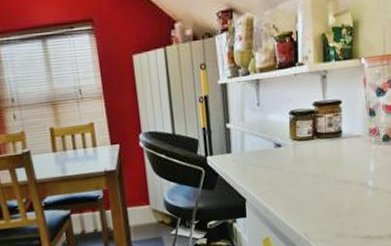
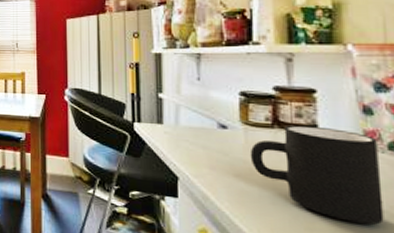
mug: none [297,131,379,203] -> present [249,125,384,225]

